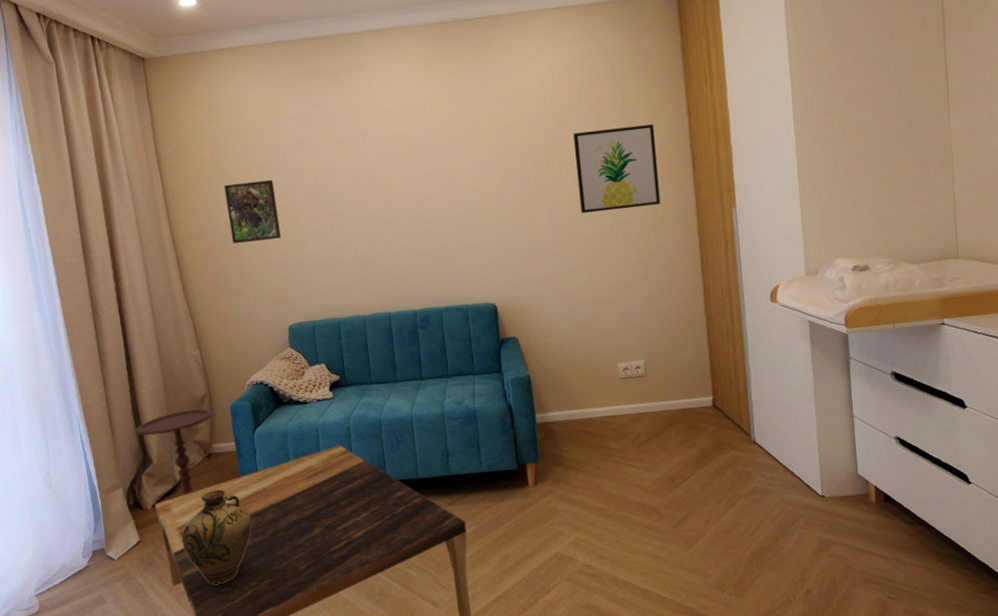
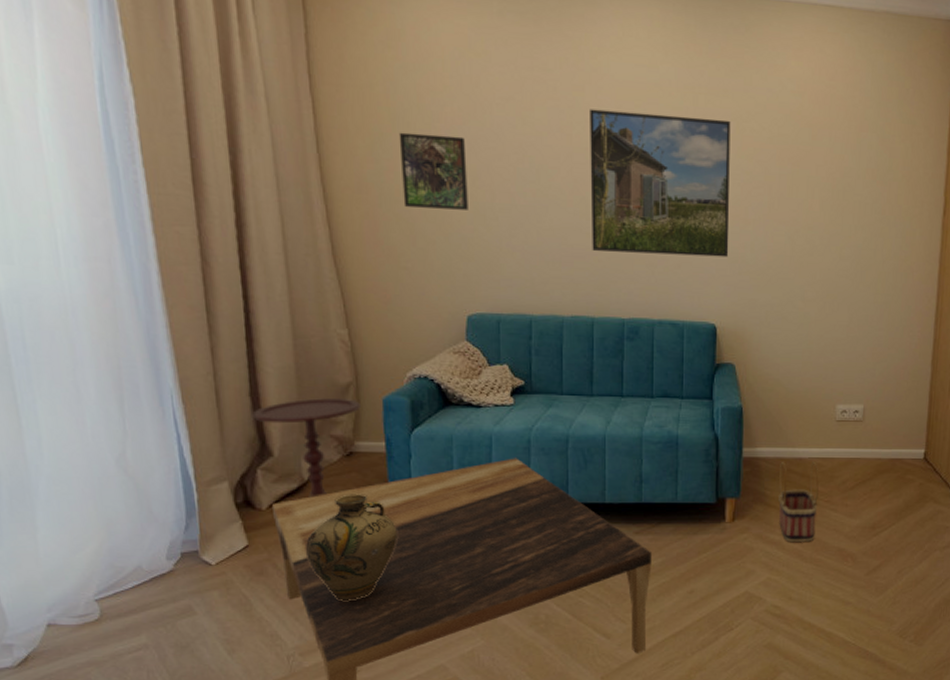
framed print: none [367,123,499,255] -> present [590,109,731,257]
wall art: present [572,124,660,214] -> none [822,152,911,246]
basket: none [572,420,616,501] -> present [779,461,819,542]

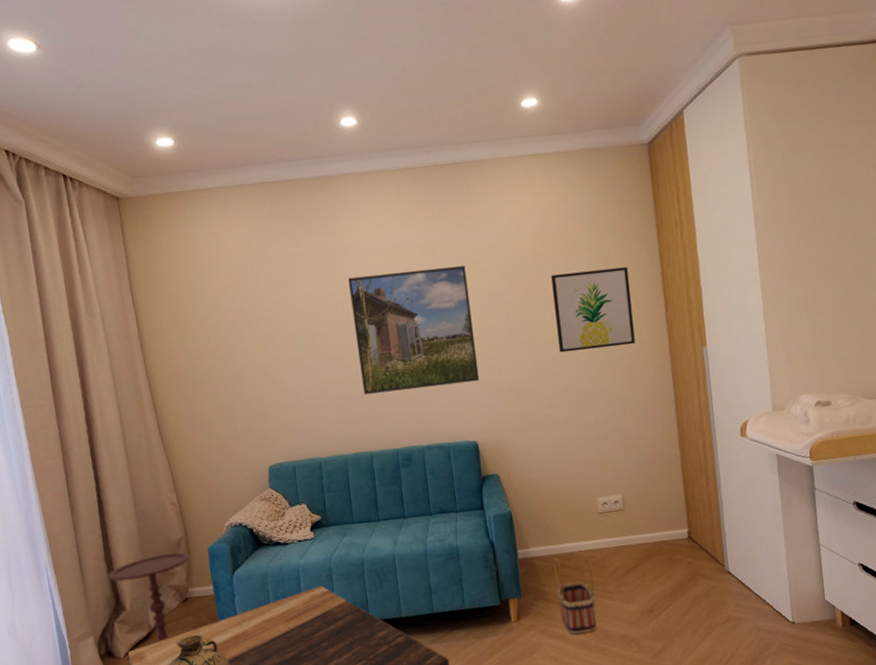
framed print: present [398,132,468,210] -> none [201,319,261,384]
wall art: none [822,152,911,246] -> present [550,267,635,353]

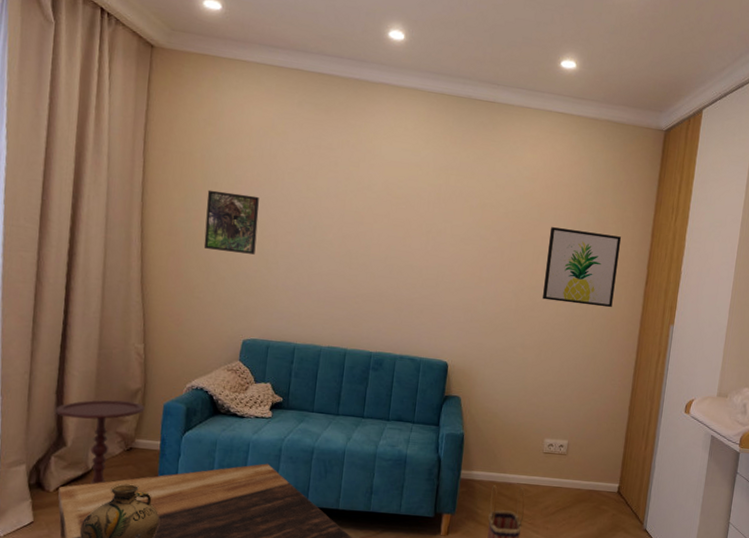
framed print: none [201,319,261,384] -> present [203,190,260,255]
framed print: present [348,265,480,394] -> none [351,181,475,307]

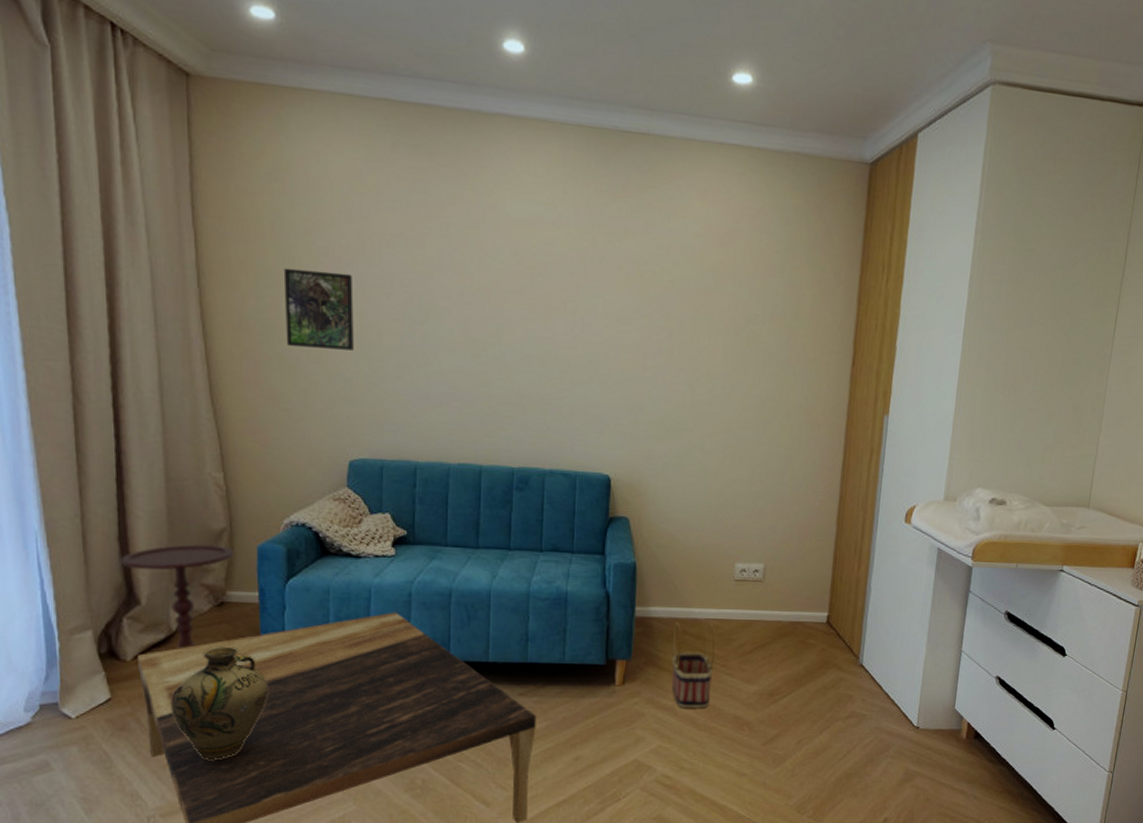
wall art: present [543,227,621,308] -> none [724,297,819,397]

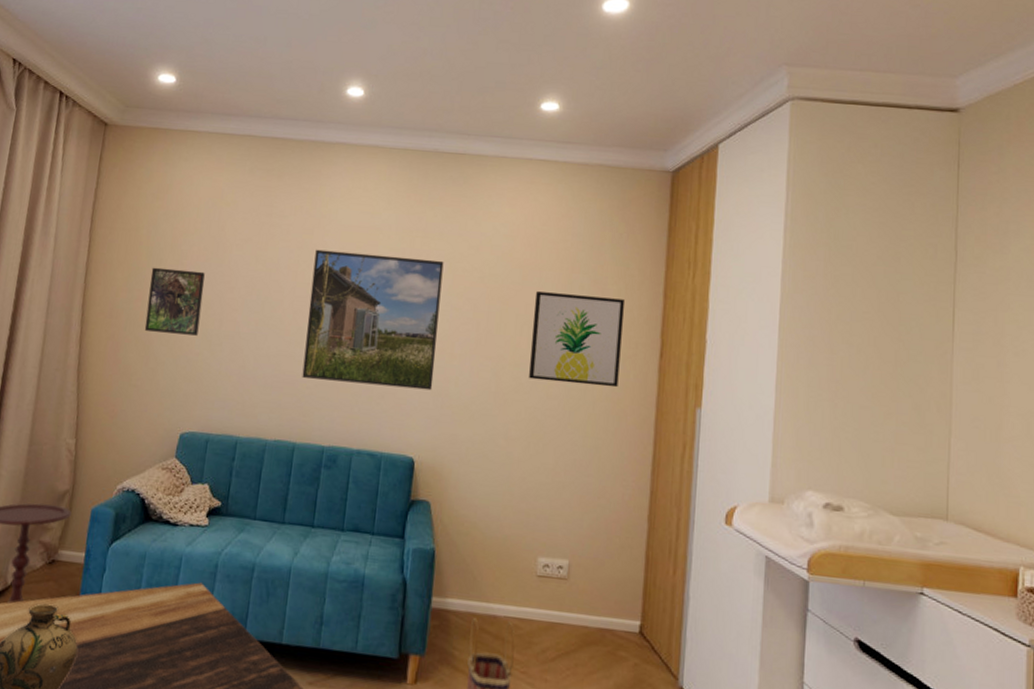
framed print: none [482,247,631,406] -> present [302,249,444,391]
wall art: none [724,297,819,397] -> present [529,291,624,388]

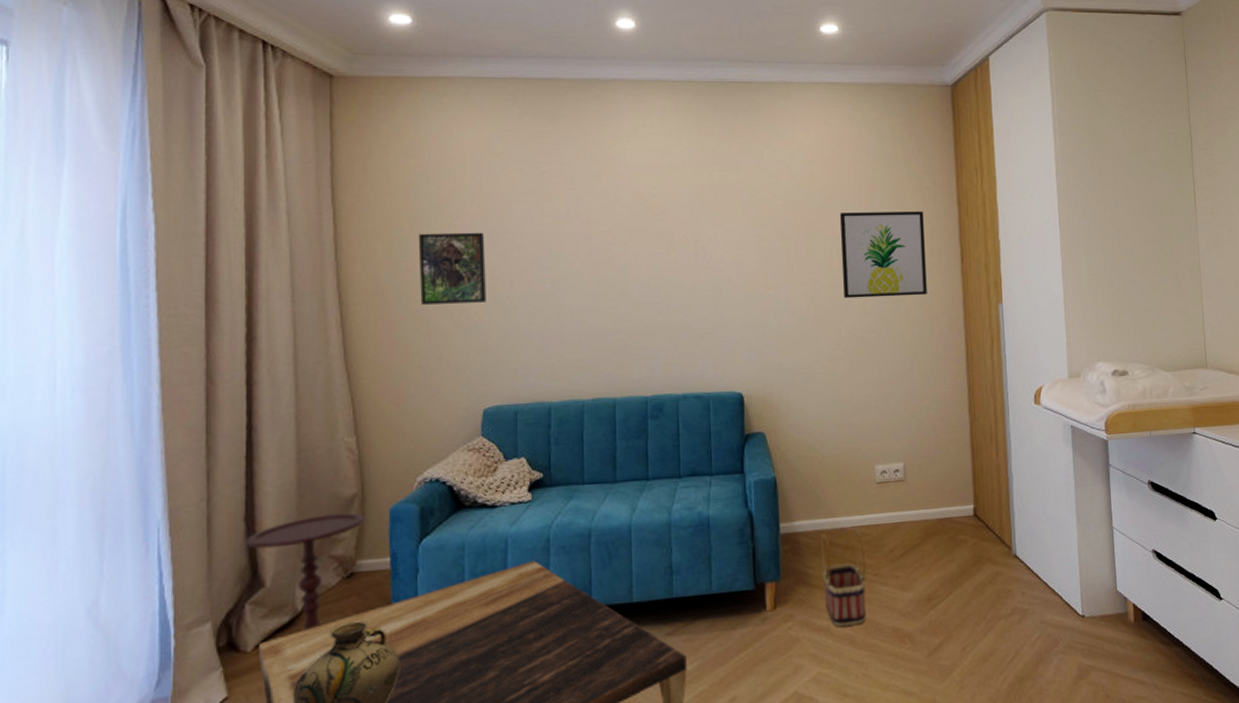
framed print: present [302,249,444,391] -> none [607,192,751,330]

